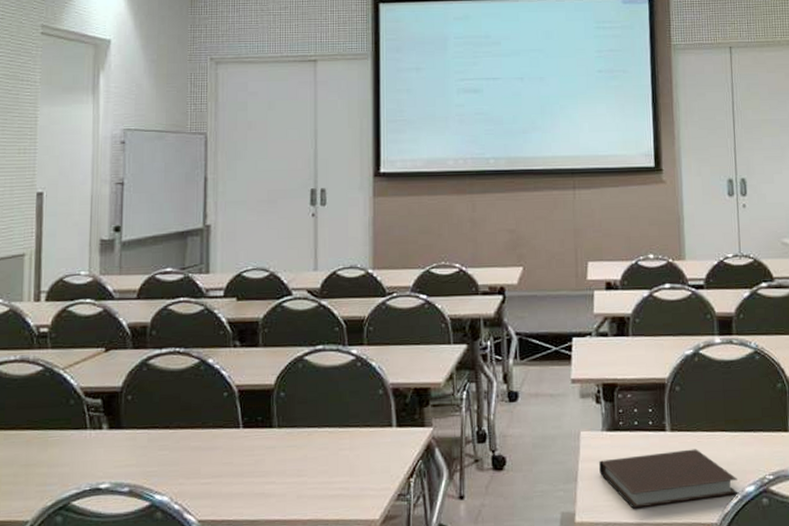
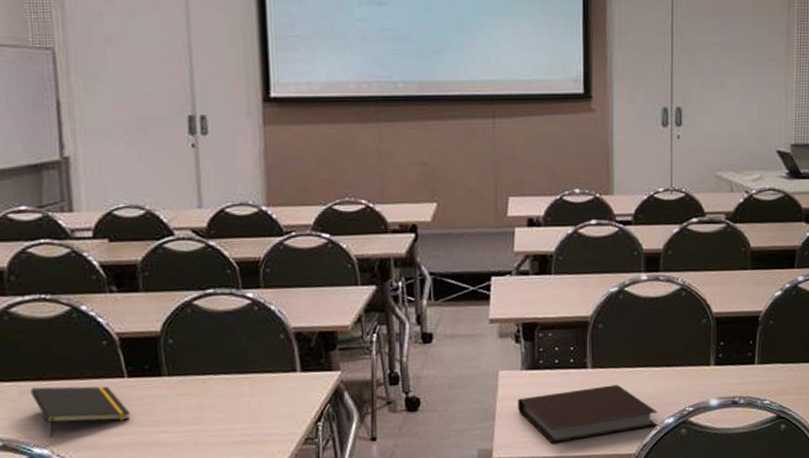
notepad: none [158,435,243,485] -> present [30,386,131,438]

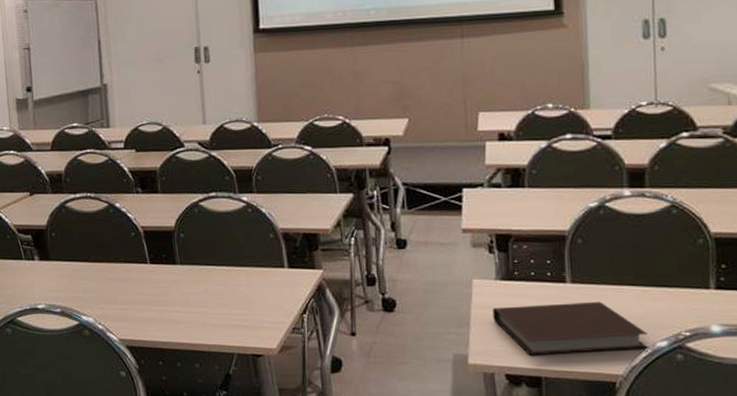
notepad: present [30,386,131,438] -> none [80,267,152,309]

